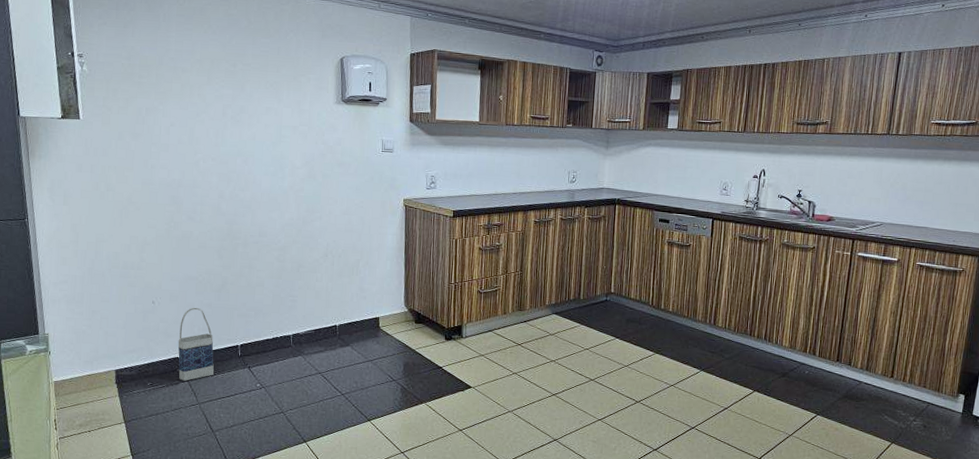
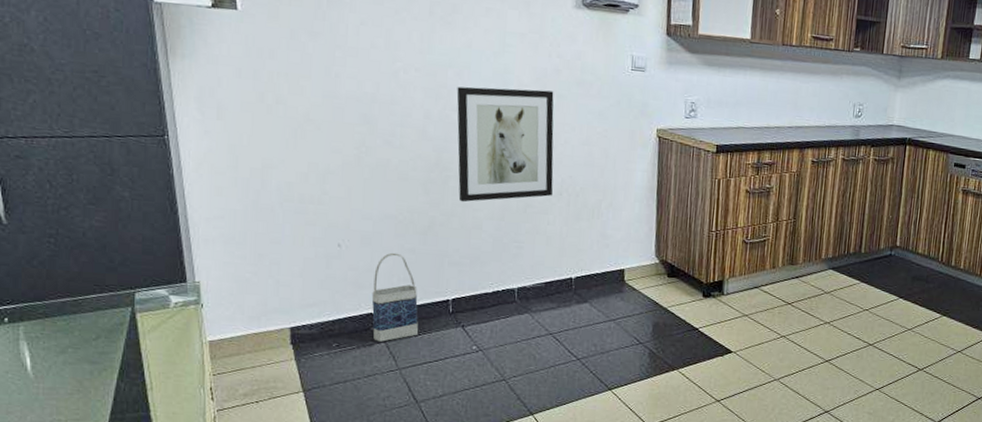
wall art: none [244,171,321,265] -> present [456,86,554,203]

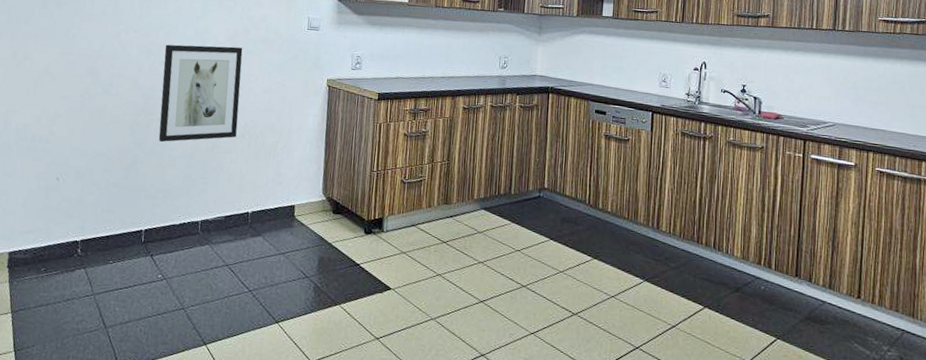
bag: present [371,252,418,342] -> none [75,186,117,268]

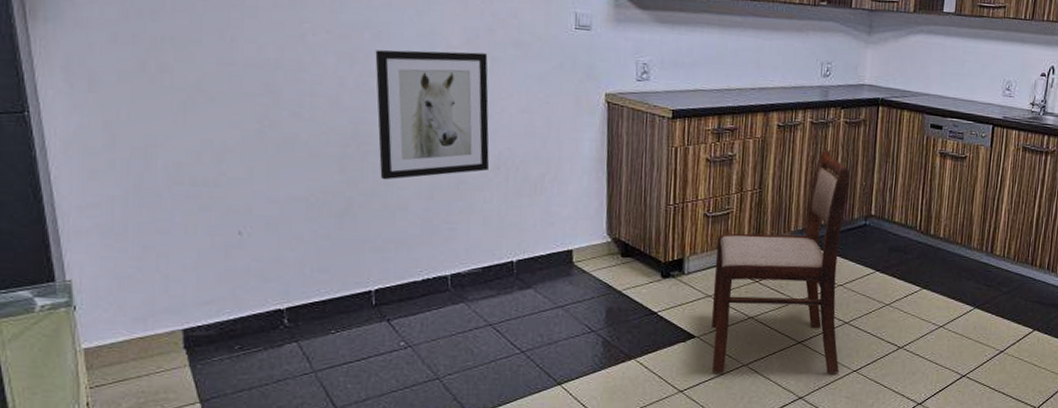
dining chair: none [405,129,525,334] -> present [712,149,850,374]

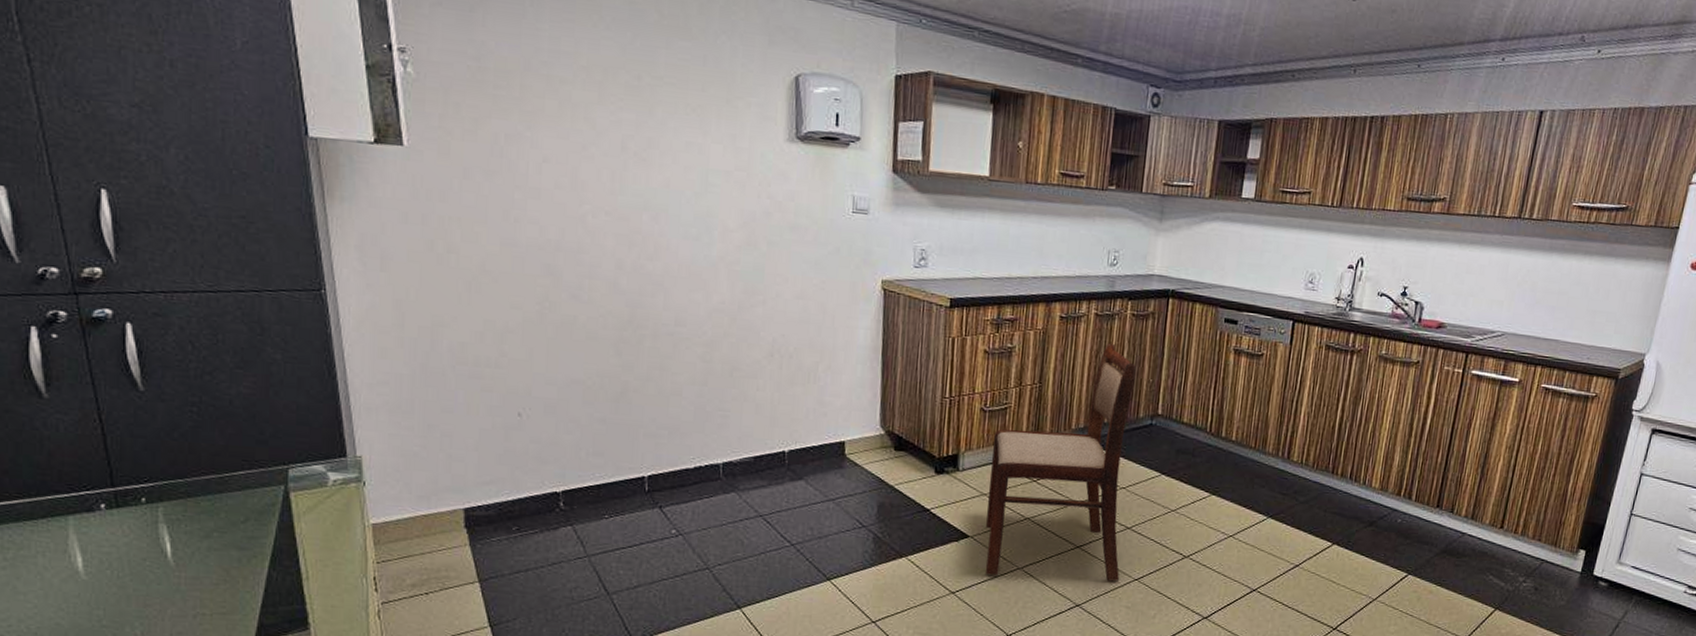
wall art: present [375,50,490,180] -> none [652,232,764,365]

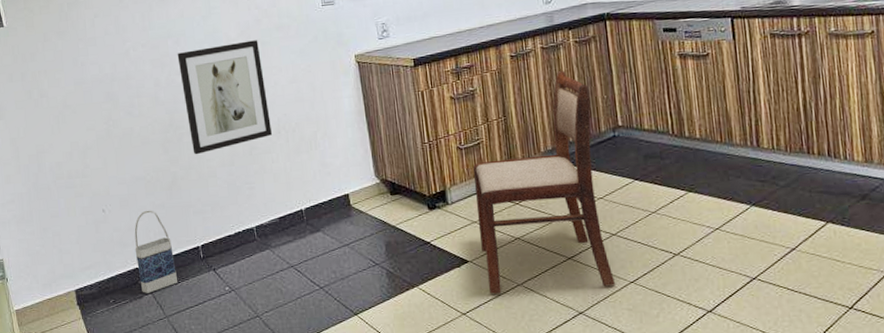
bag: none [556,422,610,525] -> present [134,210,177,293]
wall art: none [652,232,764,365] -> present [177,40,273,155]

